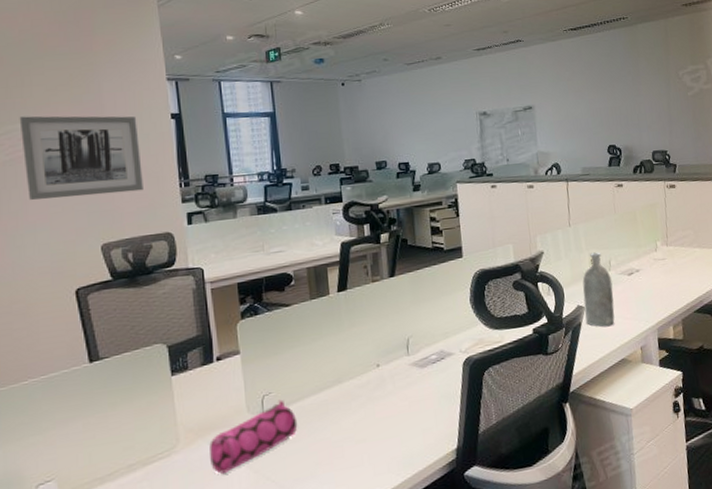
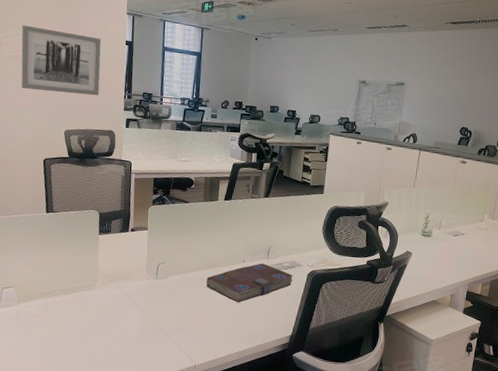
pencil case: present [209,399,298,474] -> none [116,269,180,311]
book: none [331,362,447,422] -> present [206,263,294,302]
bottle: present [582,252,615,327] -> none [410,212,440,273]

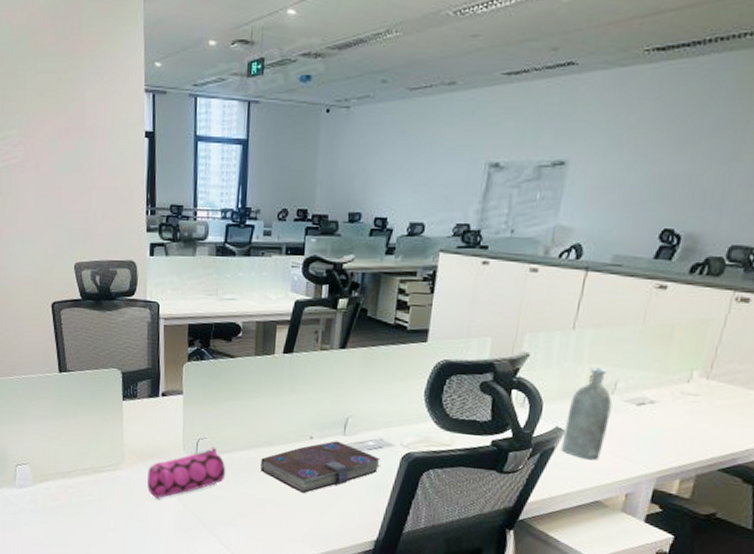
wall art: present [21,25,102,96] -> none [14,122,115,214]
pencil case: none [116,269,180,311] -> present [147,446,226,498]
bottle: none [410,212,440,273] -> present [560,367,612,461]

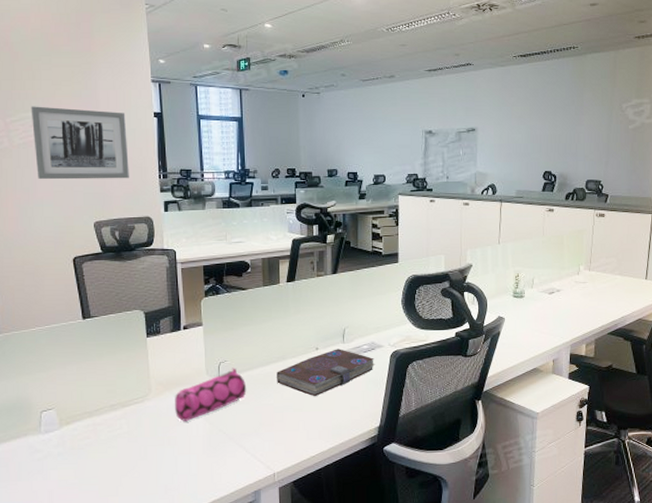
wall art: none [14,122,115,214] -> present [31,106,129,180]
bottle: present [560,367,612,461] -> none [504,270,533,338]

